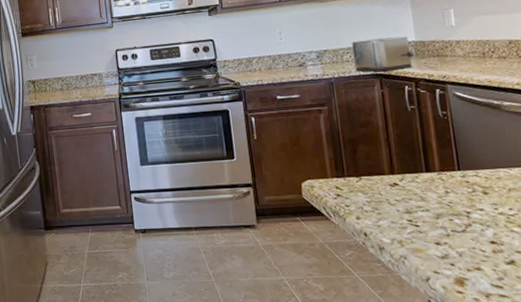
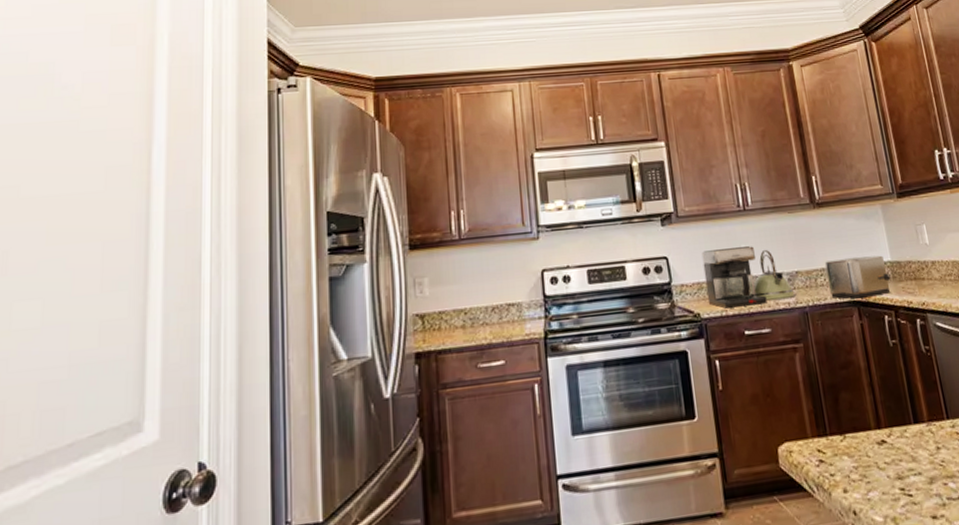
coffee maker: none [242,30,297,79] -> present [701,246,767,309]
kettle: none [285,32,323,74] -> present [753,249,796,301]

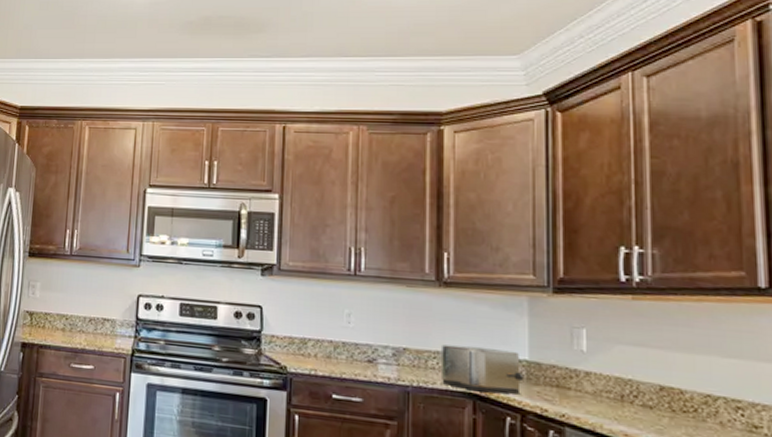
coffee maker: present [701,246,767,309] -> none [297,308,364,373]
kettle: present [753,249,796,301] -> none [349,318,398,374]

